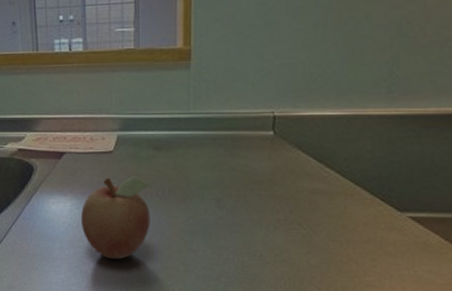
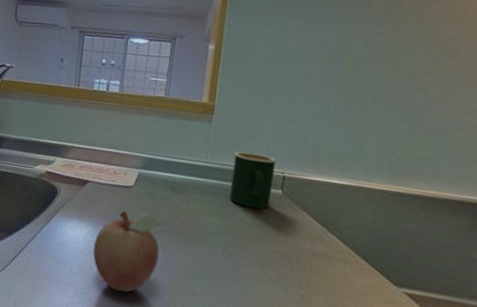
mug: none [217,95,265,154] -> present [229,151,277,210]

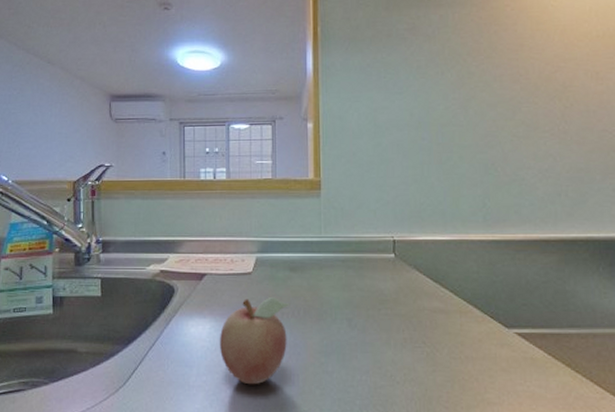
mug: present [229,151,277,210] -> none [345,221,385,275]

